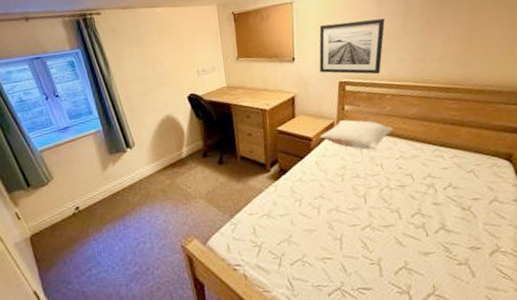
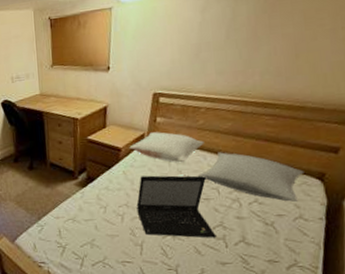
wall art: present [319,18,385,75] -> none [134,27,208,87]
laptop: none [332,162,416,228] -> present [136,175,216,238]
pillow: none [390,137,493,185] -> present [197,152,304,202]

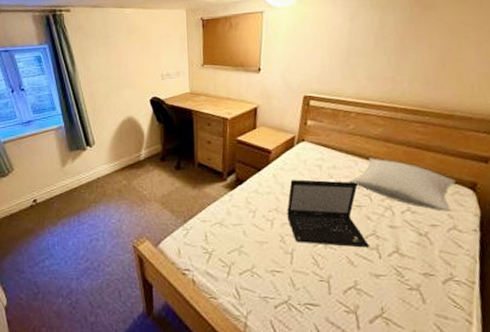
pillow: present [129,132,204,163] -> none [279,135,355,168]

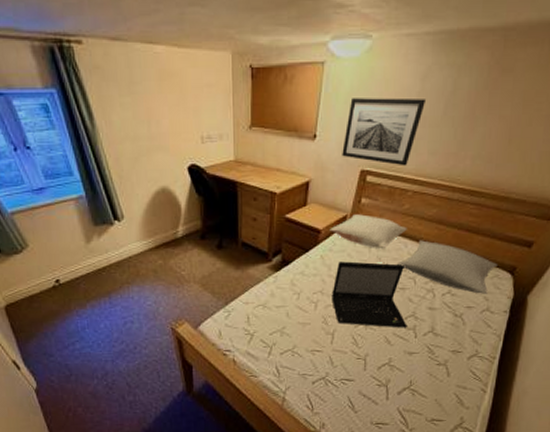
pillow: none [279,135,355,168] -> present [330,214,407,249]
wall art: none [285,34,357,91] -> present [342,98,425,166]

